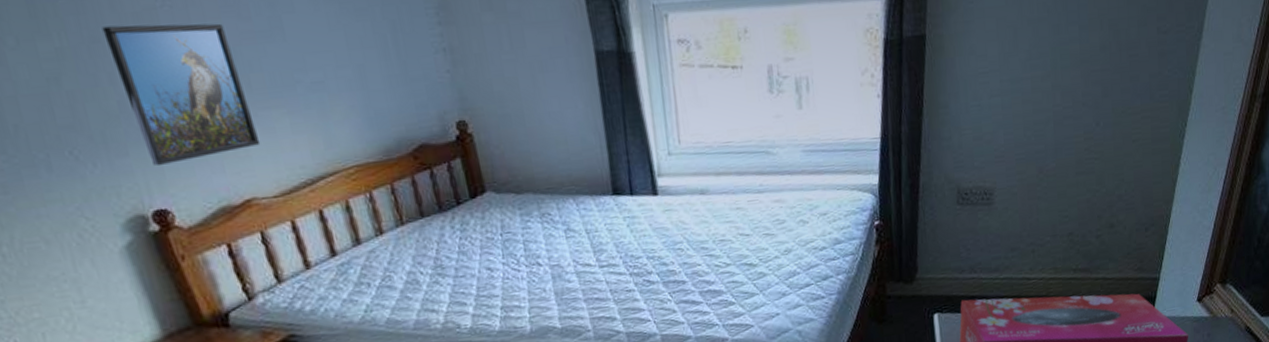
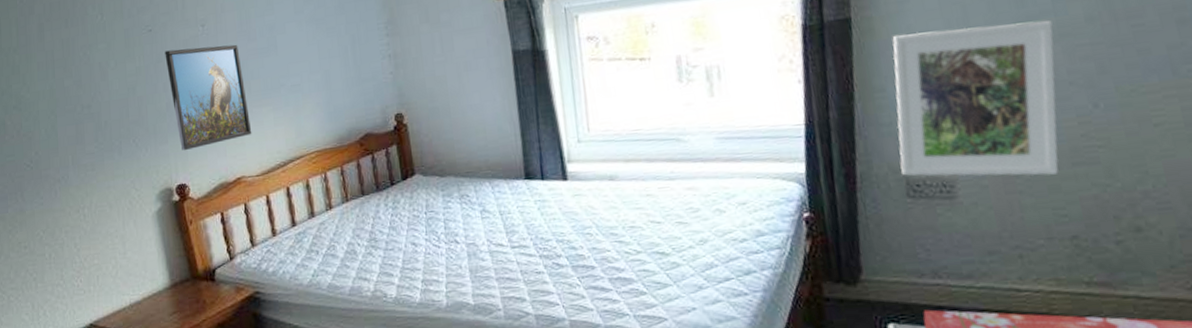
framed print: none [954,47,1077,186] -> present [892,20,1059,177]

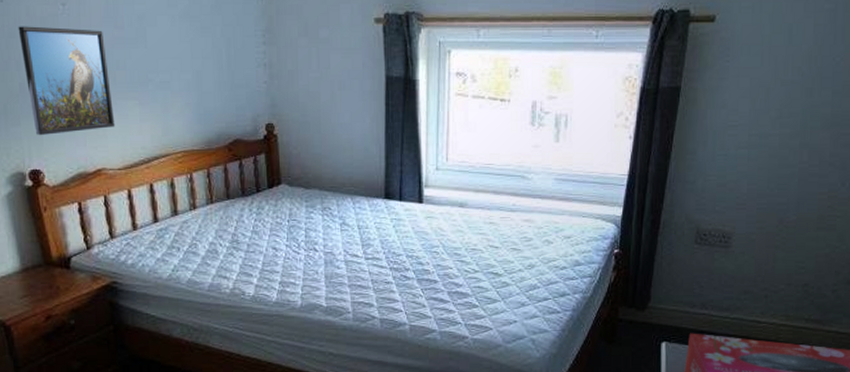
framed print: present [892,20,1059,177] -> none [695,107,828,235]

